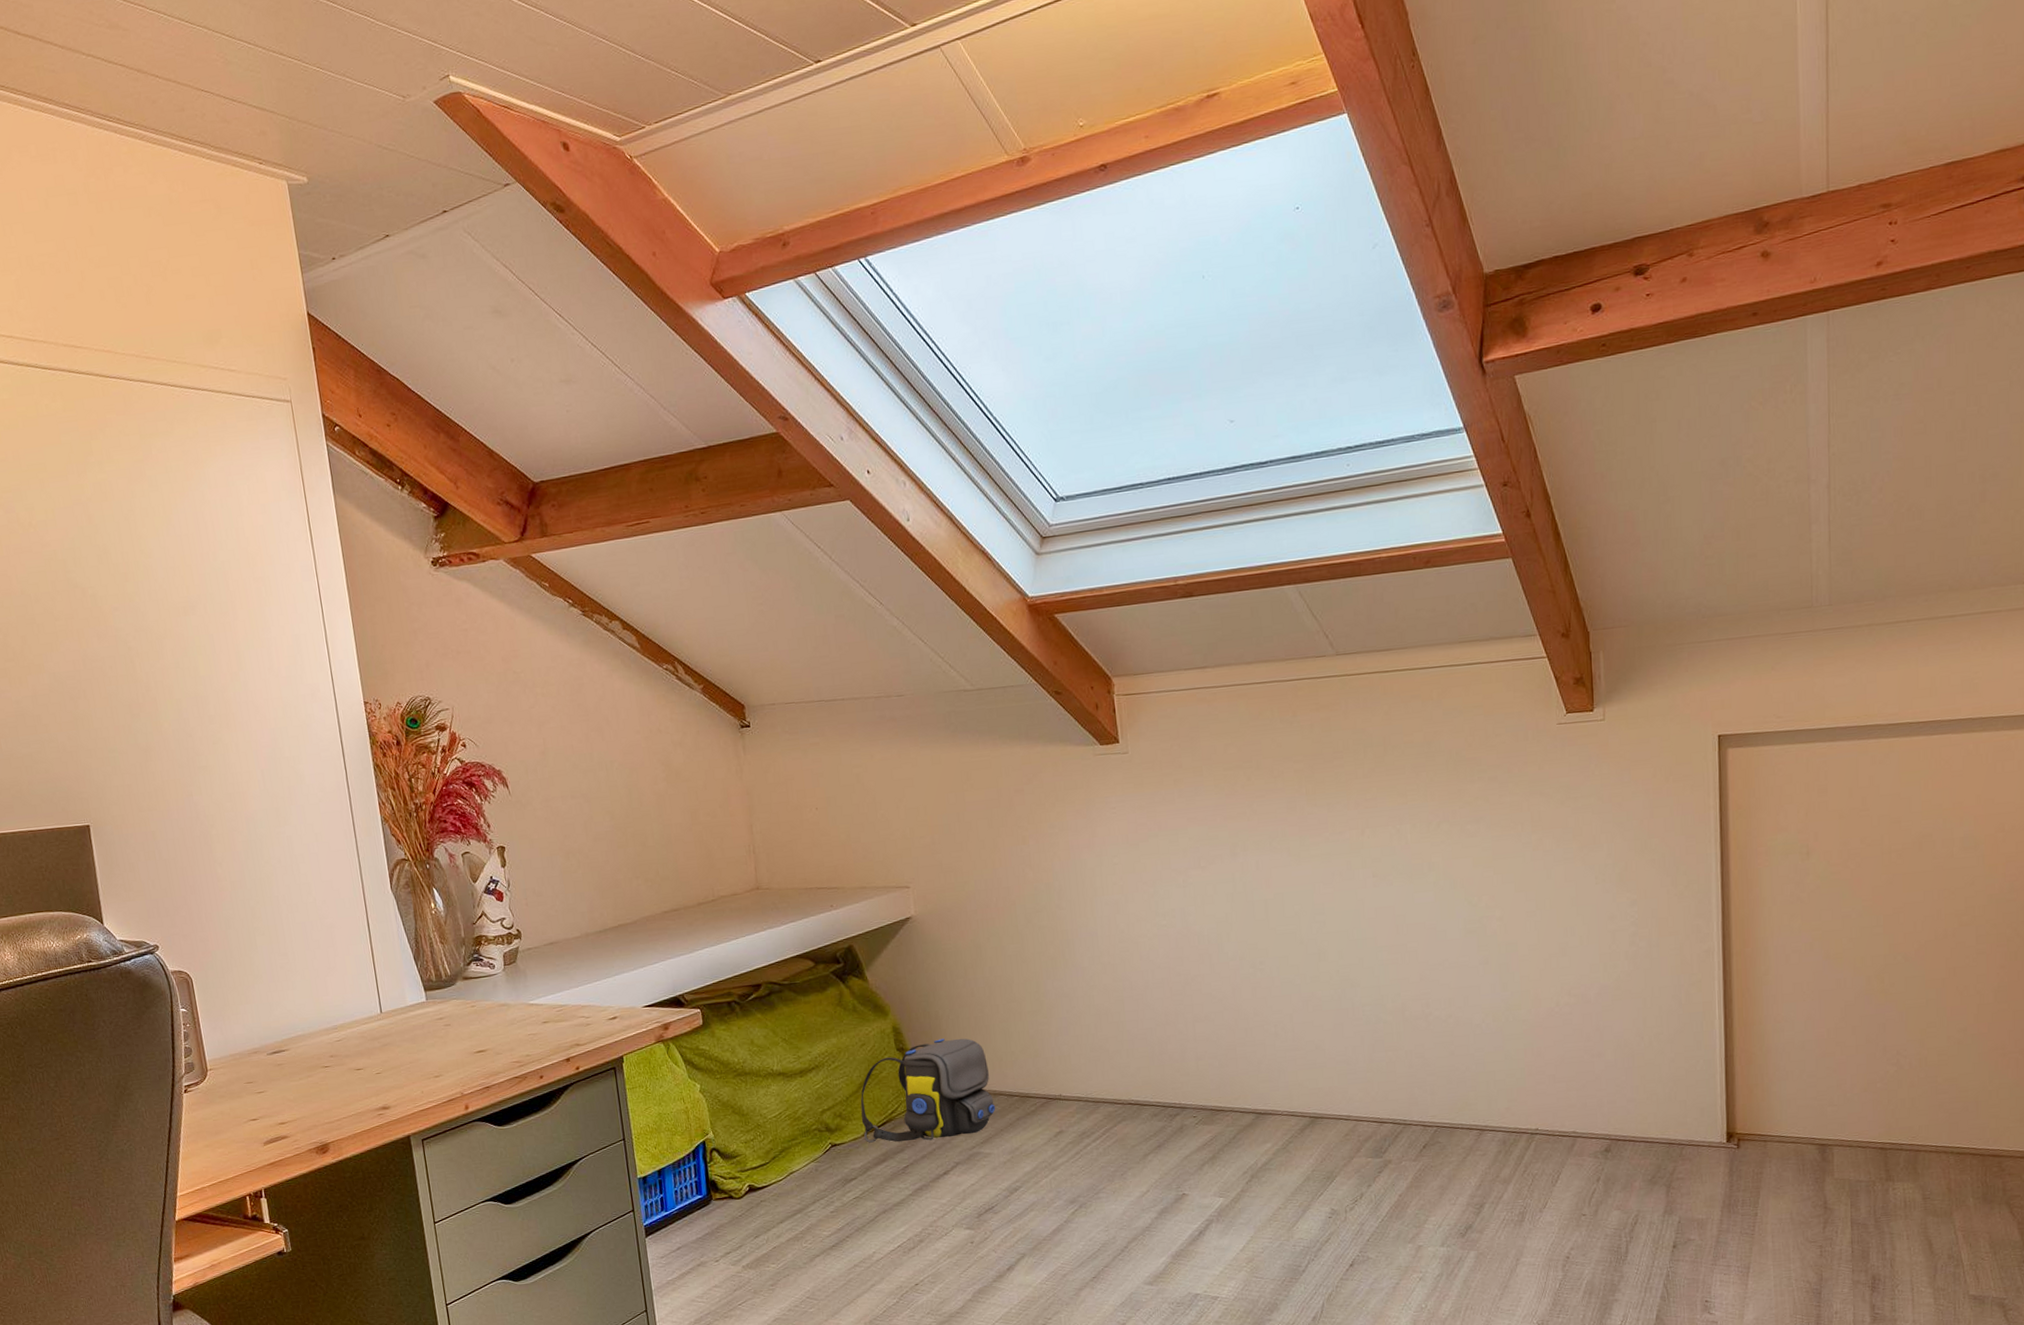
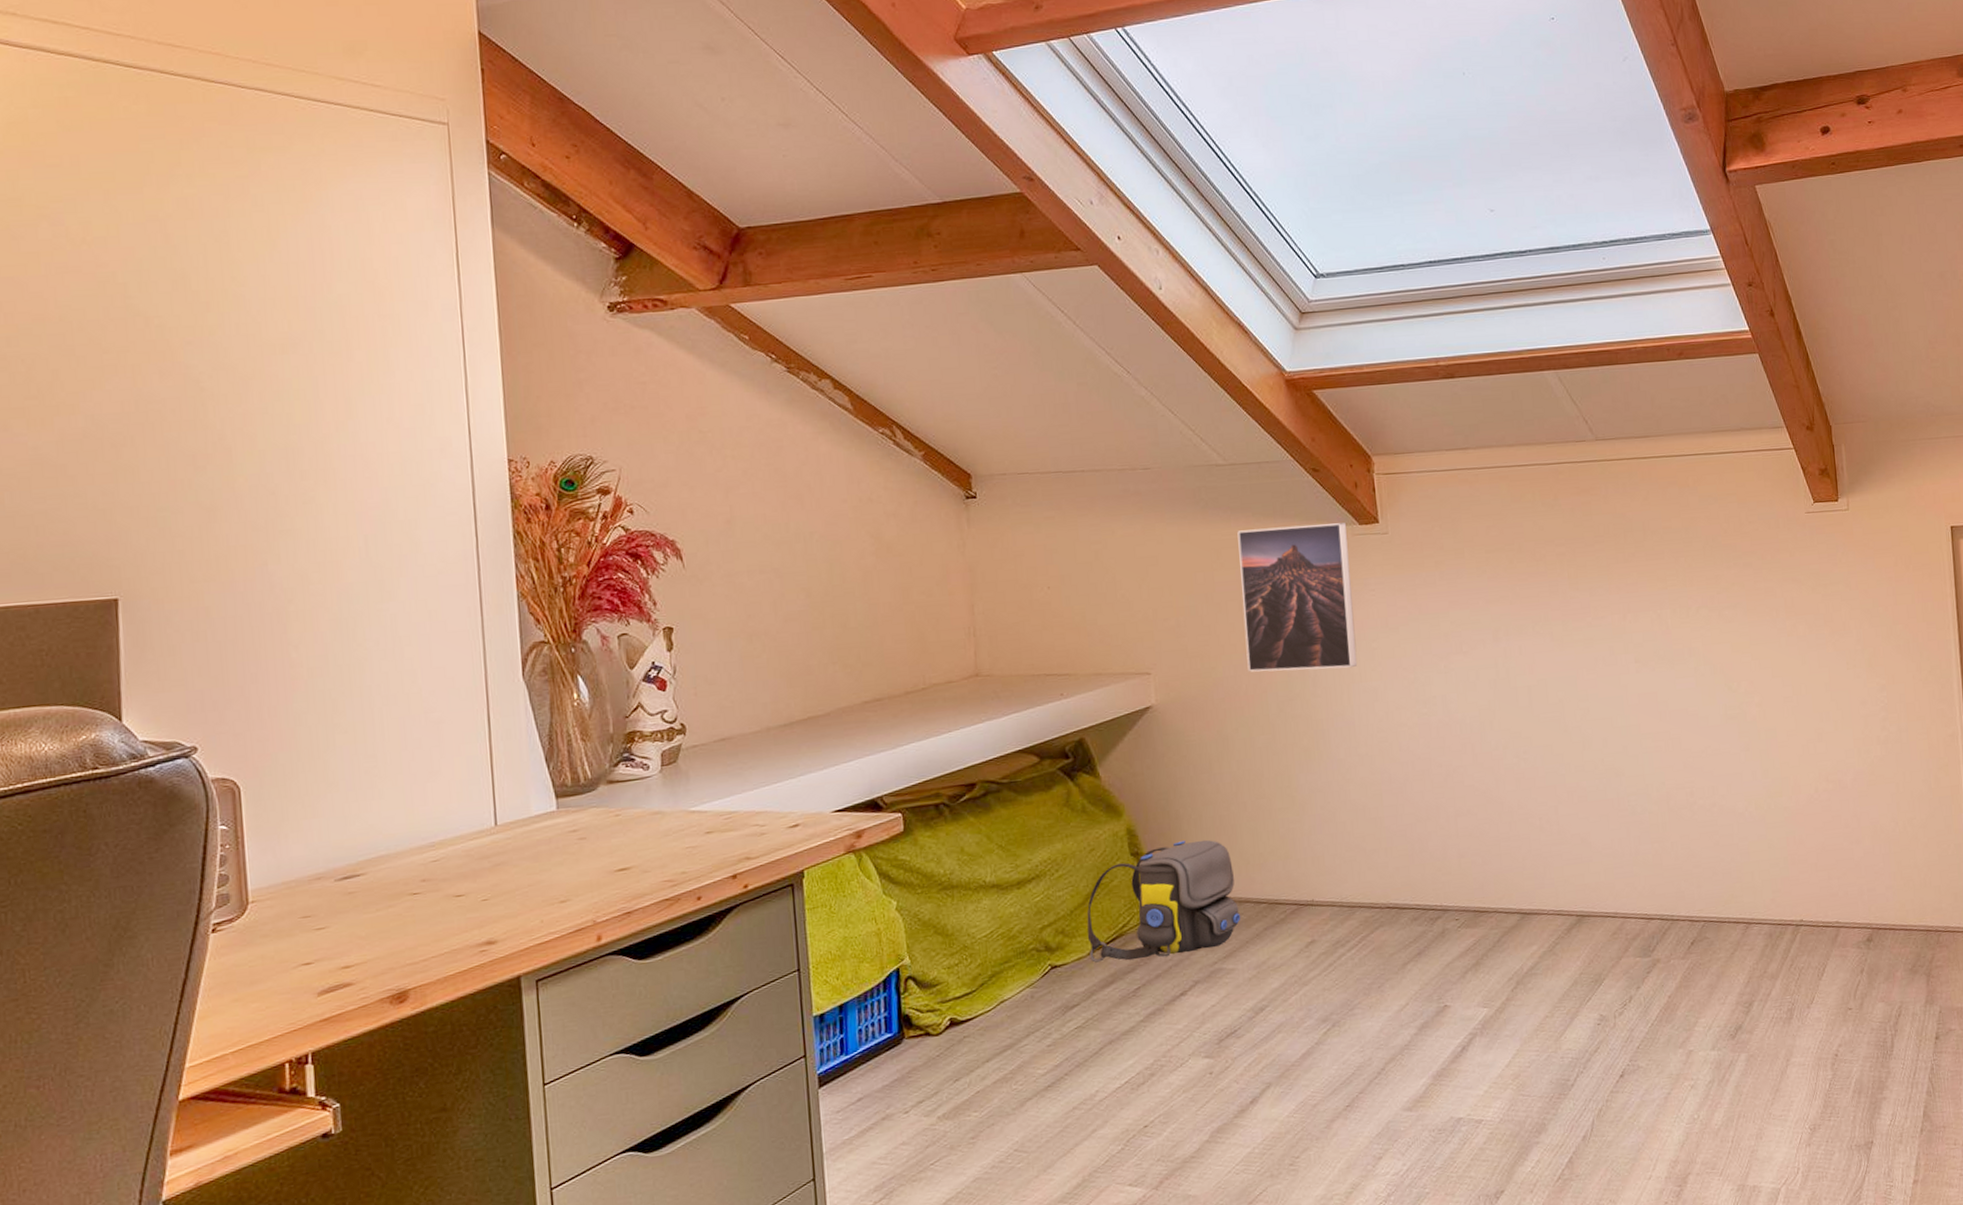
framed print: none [985,743,1100,886] -> present [1237,522,1358,672]

